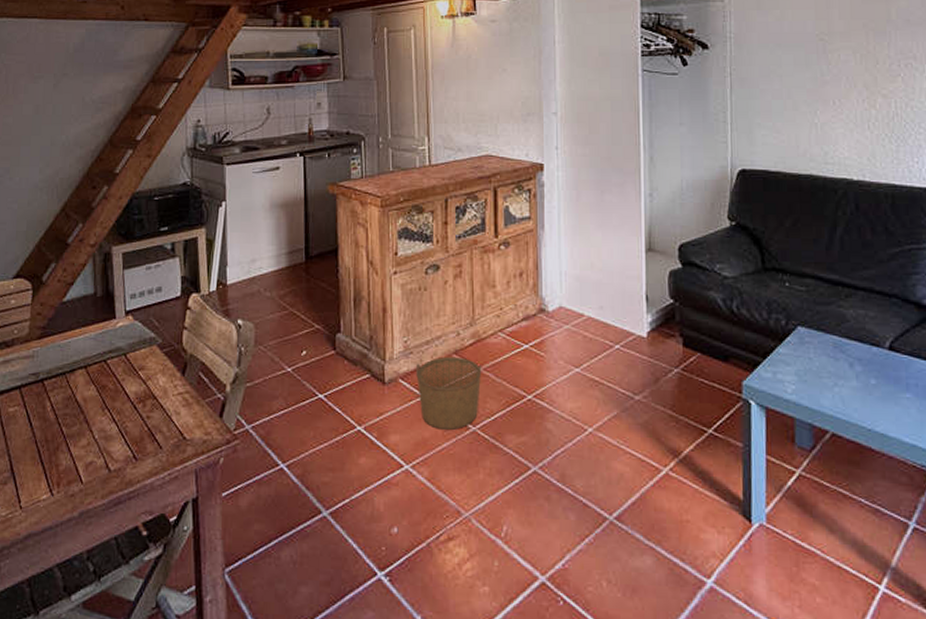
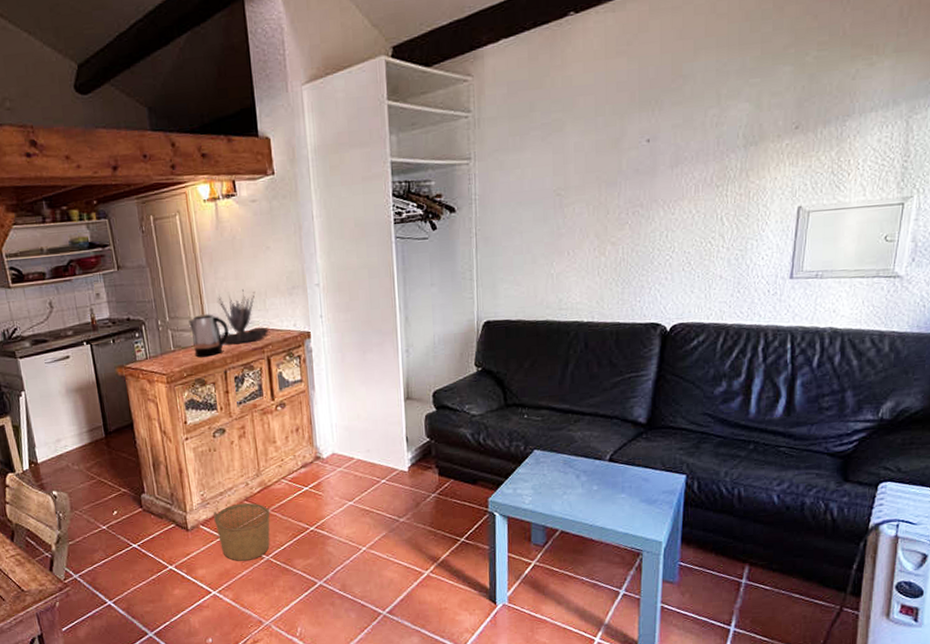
kettle: none [412,135,454,182] -> present [188,314,229,357]
plant: none [444,111,499,172] -> present [218,289,270,346]

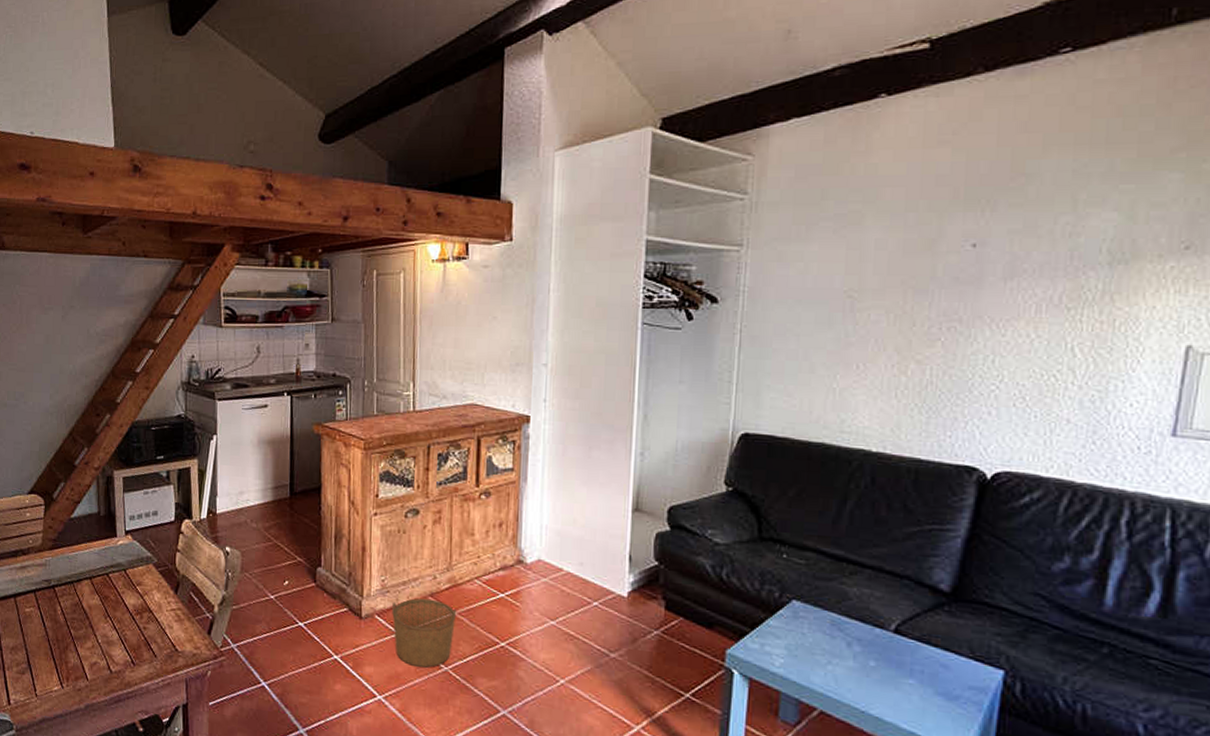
kettle: present [188,314,229,357] -> none [397,380,439,427]
plant: present [218,289,270,346] -> none [429,359,485,419]

